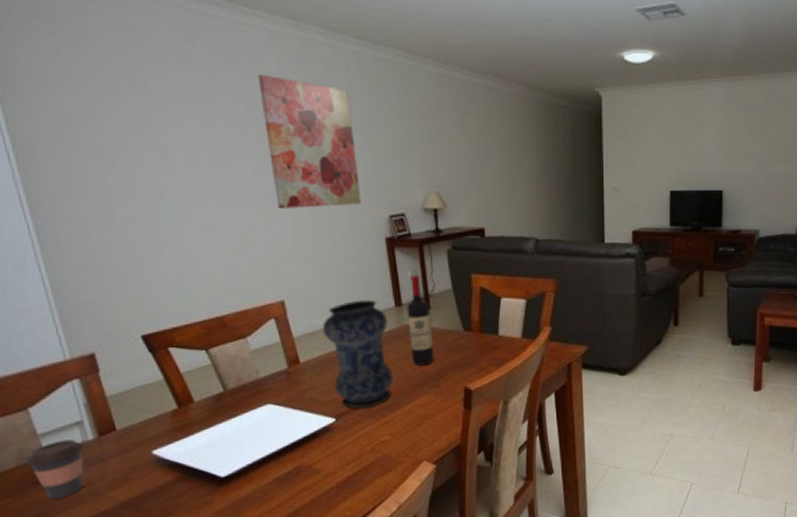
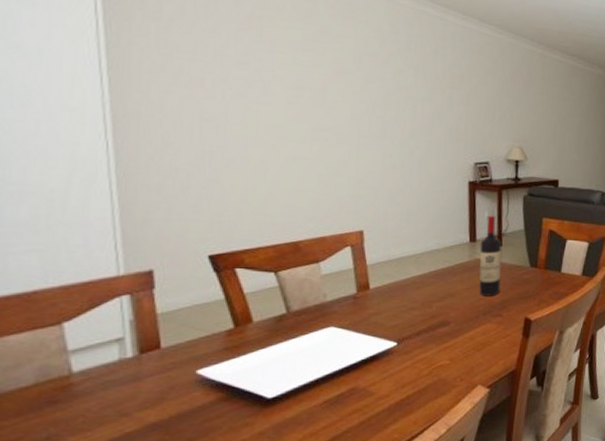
coffee cup: present [25,439,85,500] -> none [46,357,121,421]
wall art: present [257,74,362,209] -> none [370,33,452,152]
vase: present [322,299,393,409] -> none [396,234,462,334]

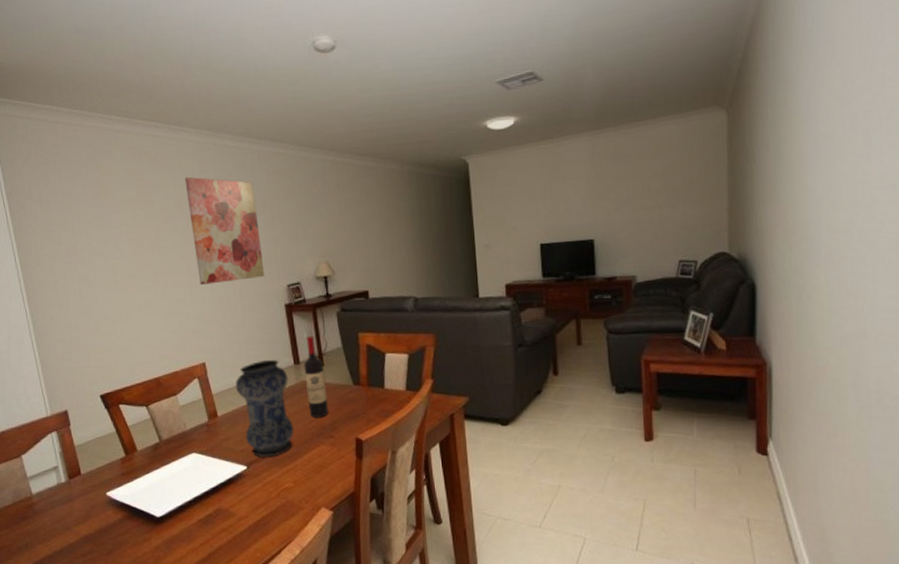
wall art: none [370,33,452,152] -> present [184,176,265,285]
vase: none [396,234,462,334] -> present [235,359,294,458]

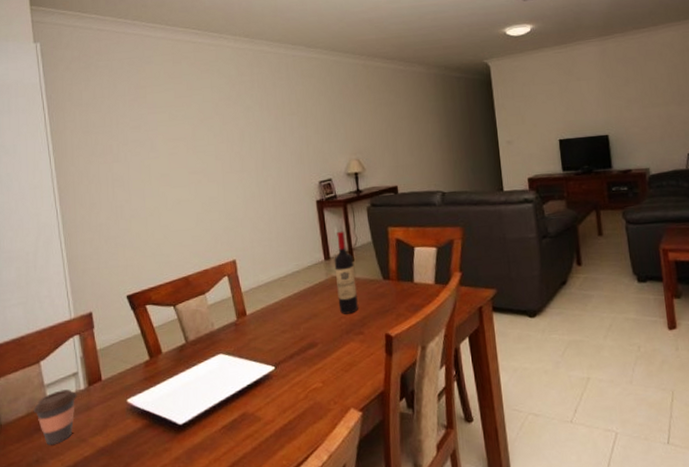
coffee cup: none [18,482,59,532] -> present [33,389,77,446]
wall art: present [184,176,265,285] -> none [222,80,298,183]
vase: present [235,359,294,458] -> none [265,255,323,357]

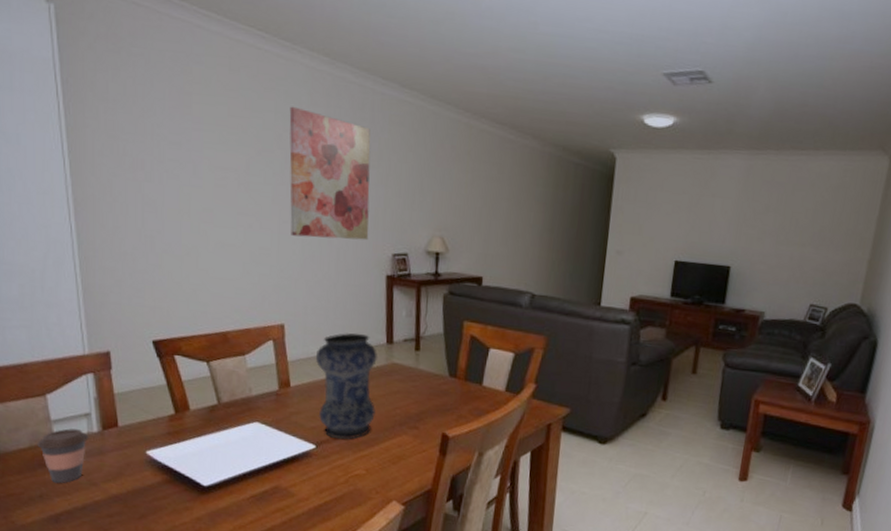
wall art: none [222,80,298,183] -> present [289,106,371,241]
vase: none [265,255,323,357] -> present [315,333,379,440]
wine bottle: present [334,231,358,314] -> none [395,315,419,406]

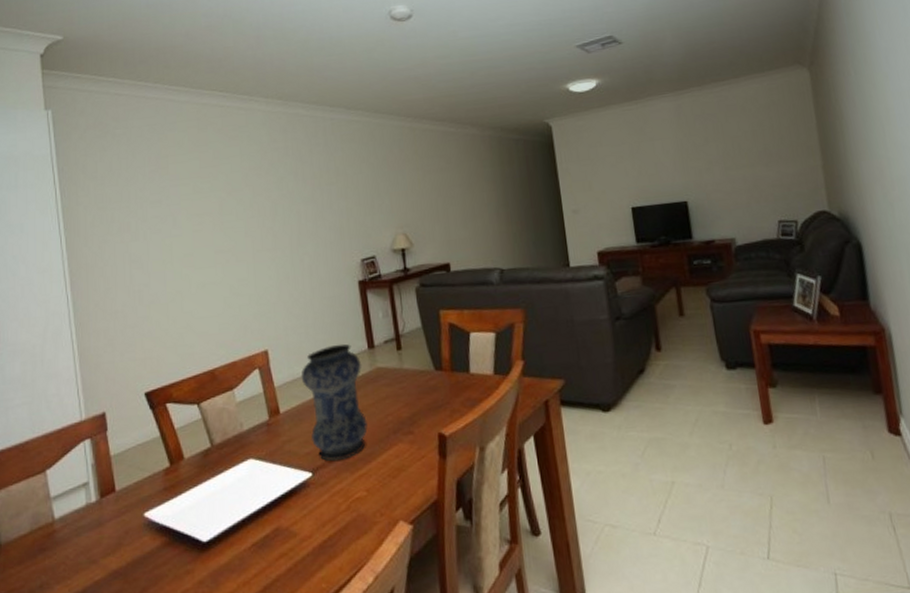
coffee cup: present [37,428,89,484] -> none [37,502,88,569]
wall art: present [289,106,371,241] -> none [252,147,337,262]

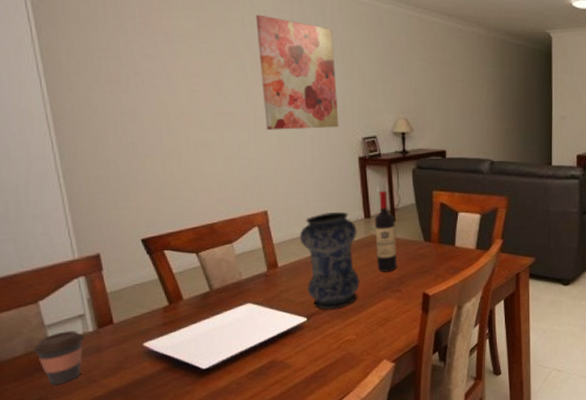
coffee cup: none [37,502,88,569] -> present [32,331,85,386]
wall art: none [252,147,337,262] -> present [255,14,339,130]
wine bottle: none [379,315,407,411] -> present [374,190,397,272]

